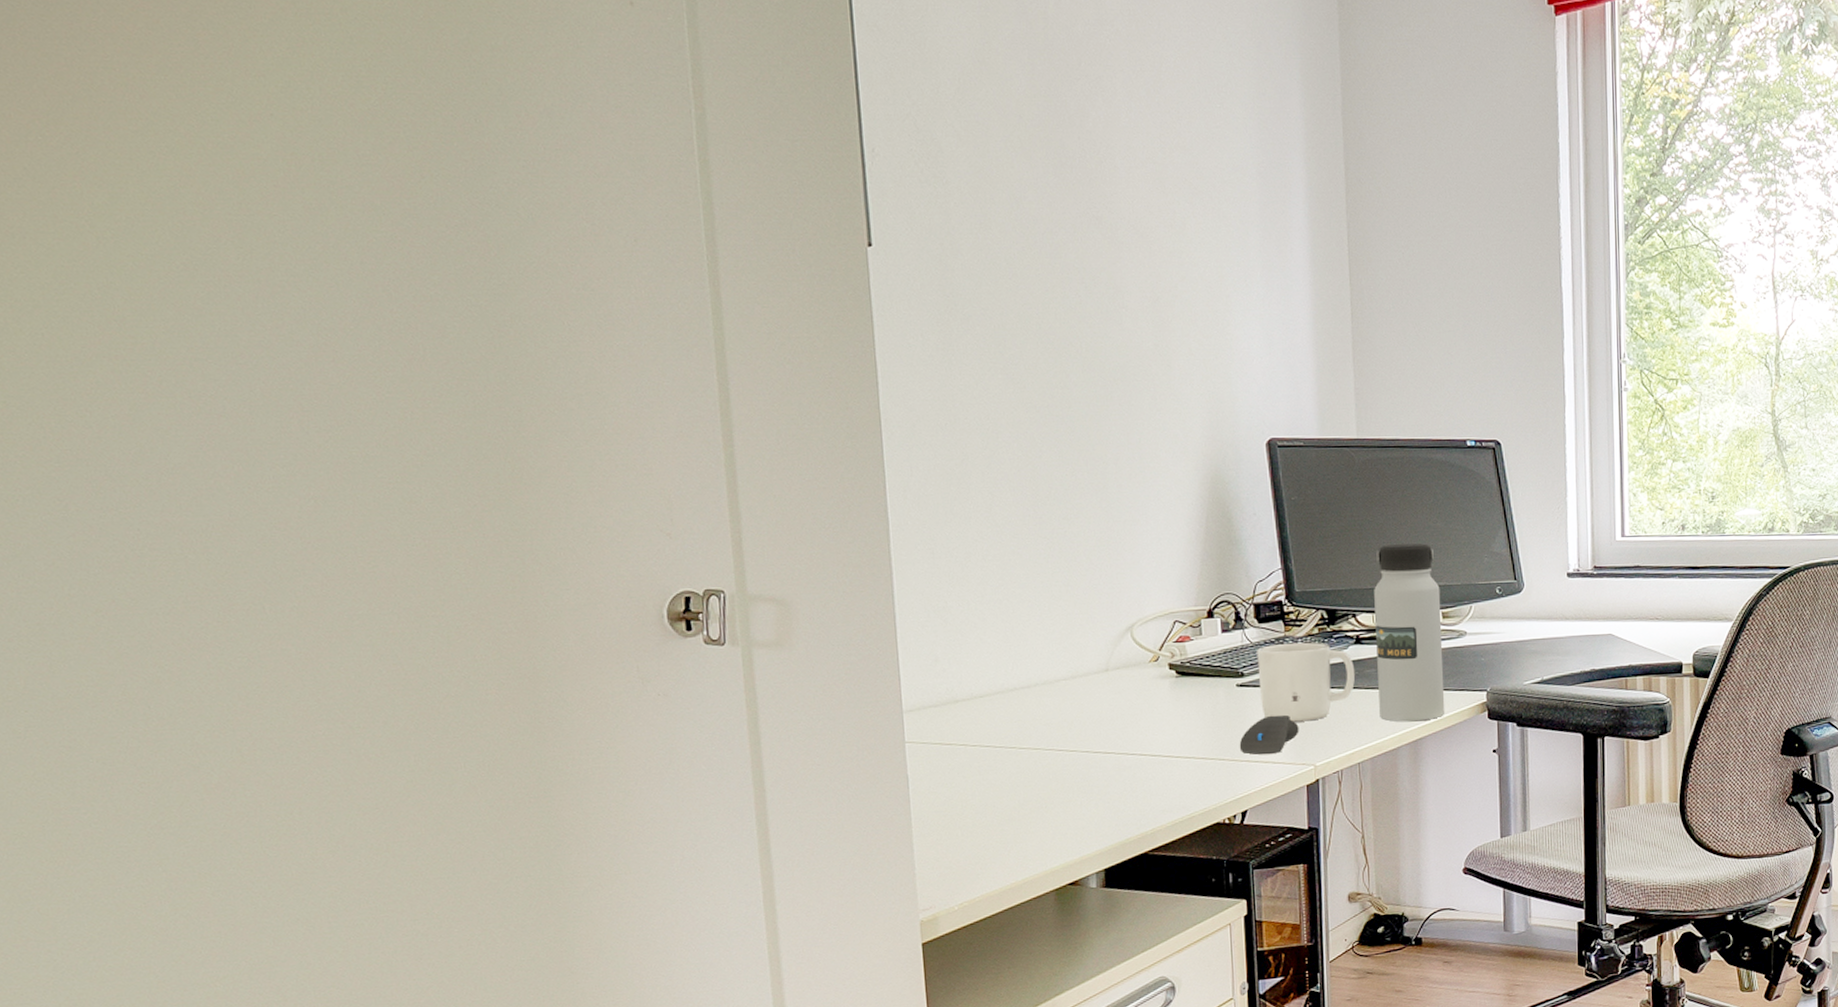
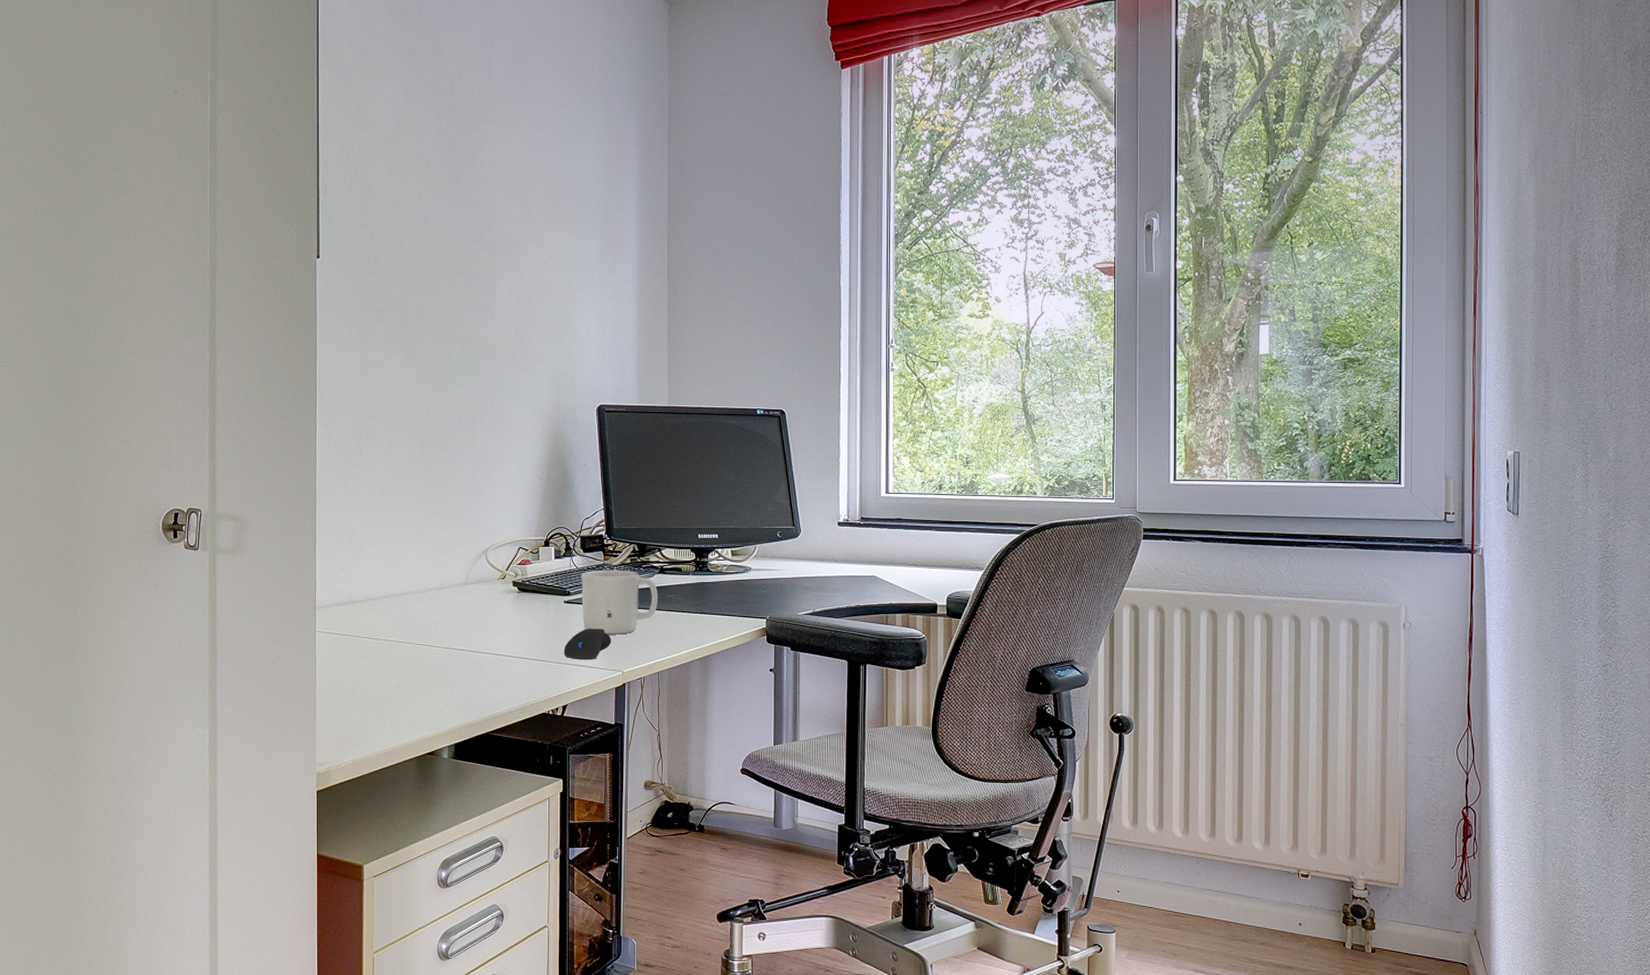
water bottle: present [1374,543,1445,722] -> none [676,493,731,641]

